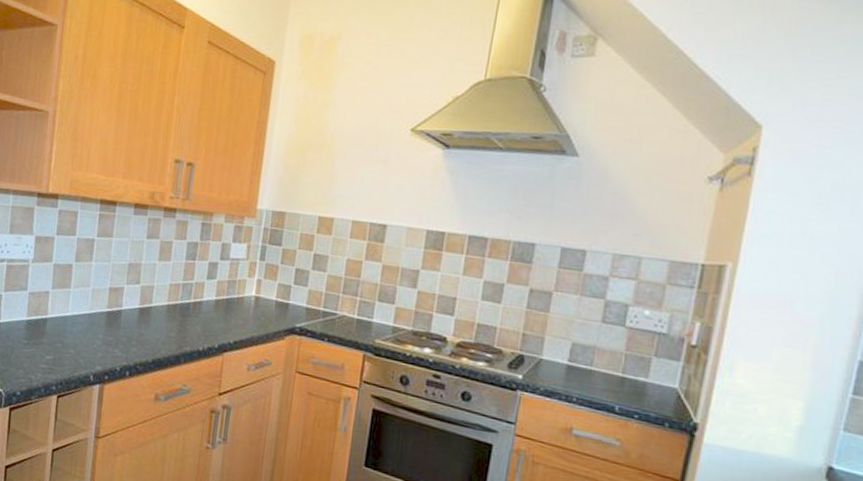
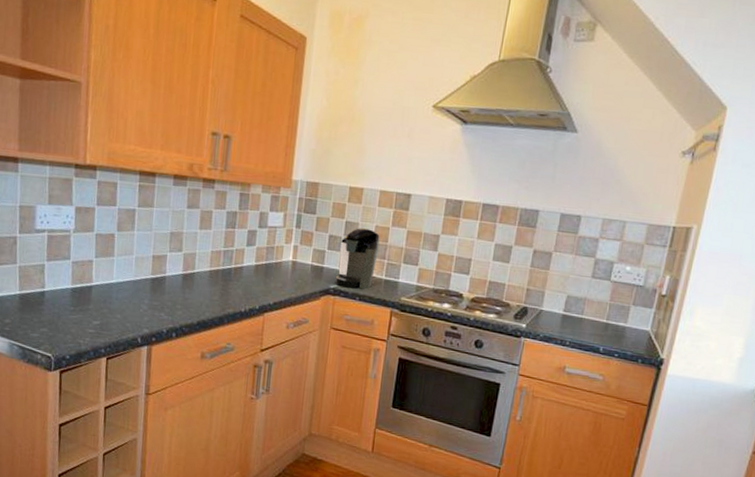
coffee maker: none [301,261,352,329] -> present [334,228,380,289]

